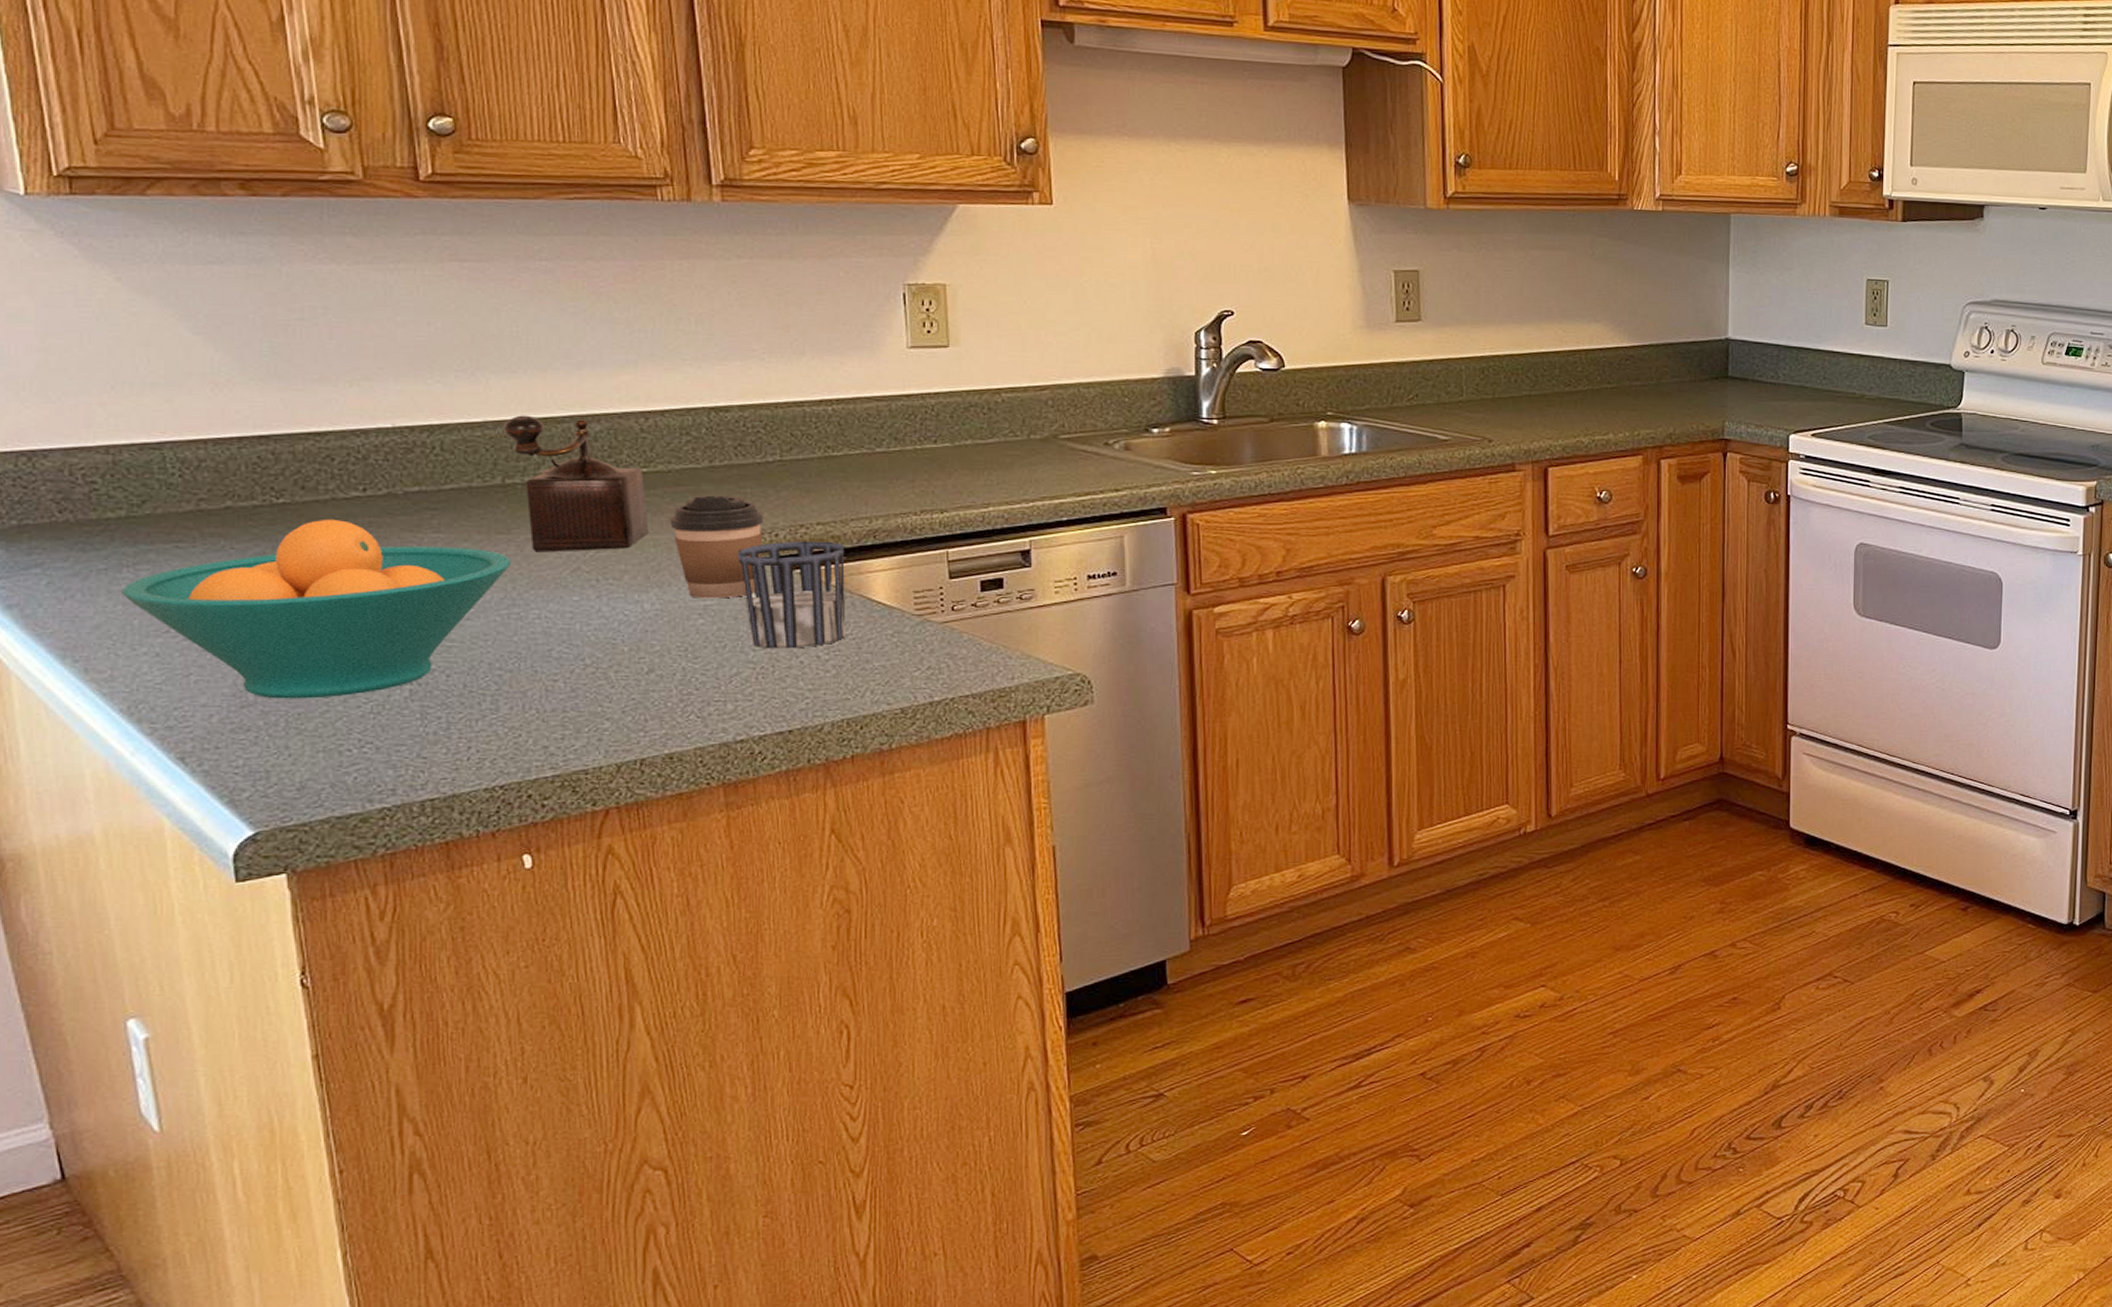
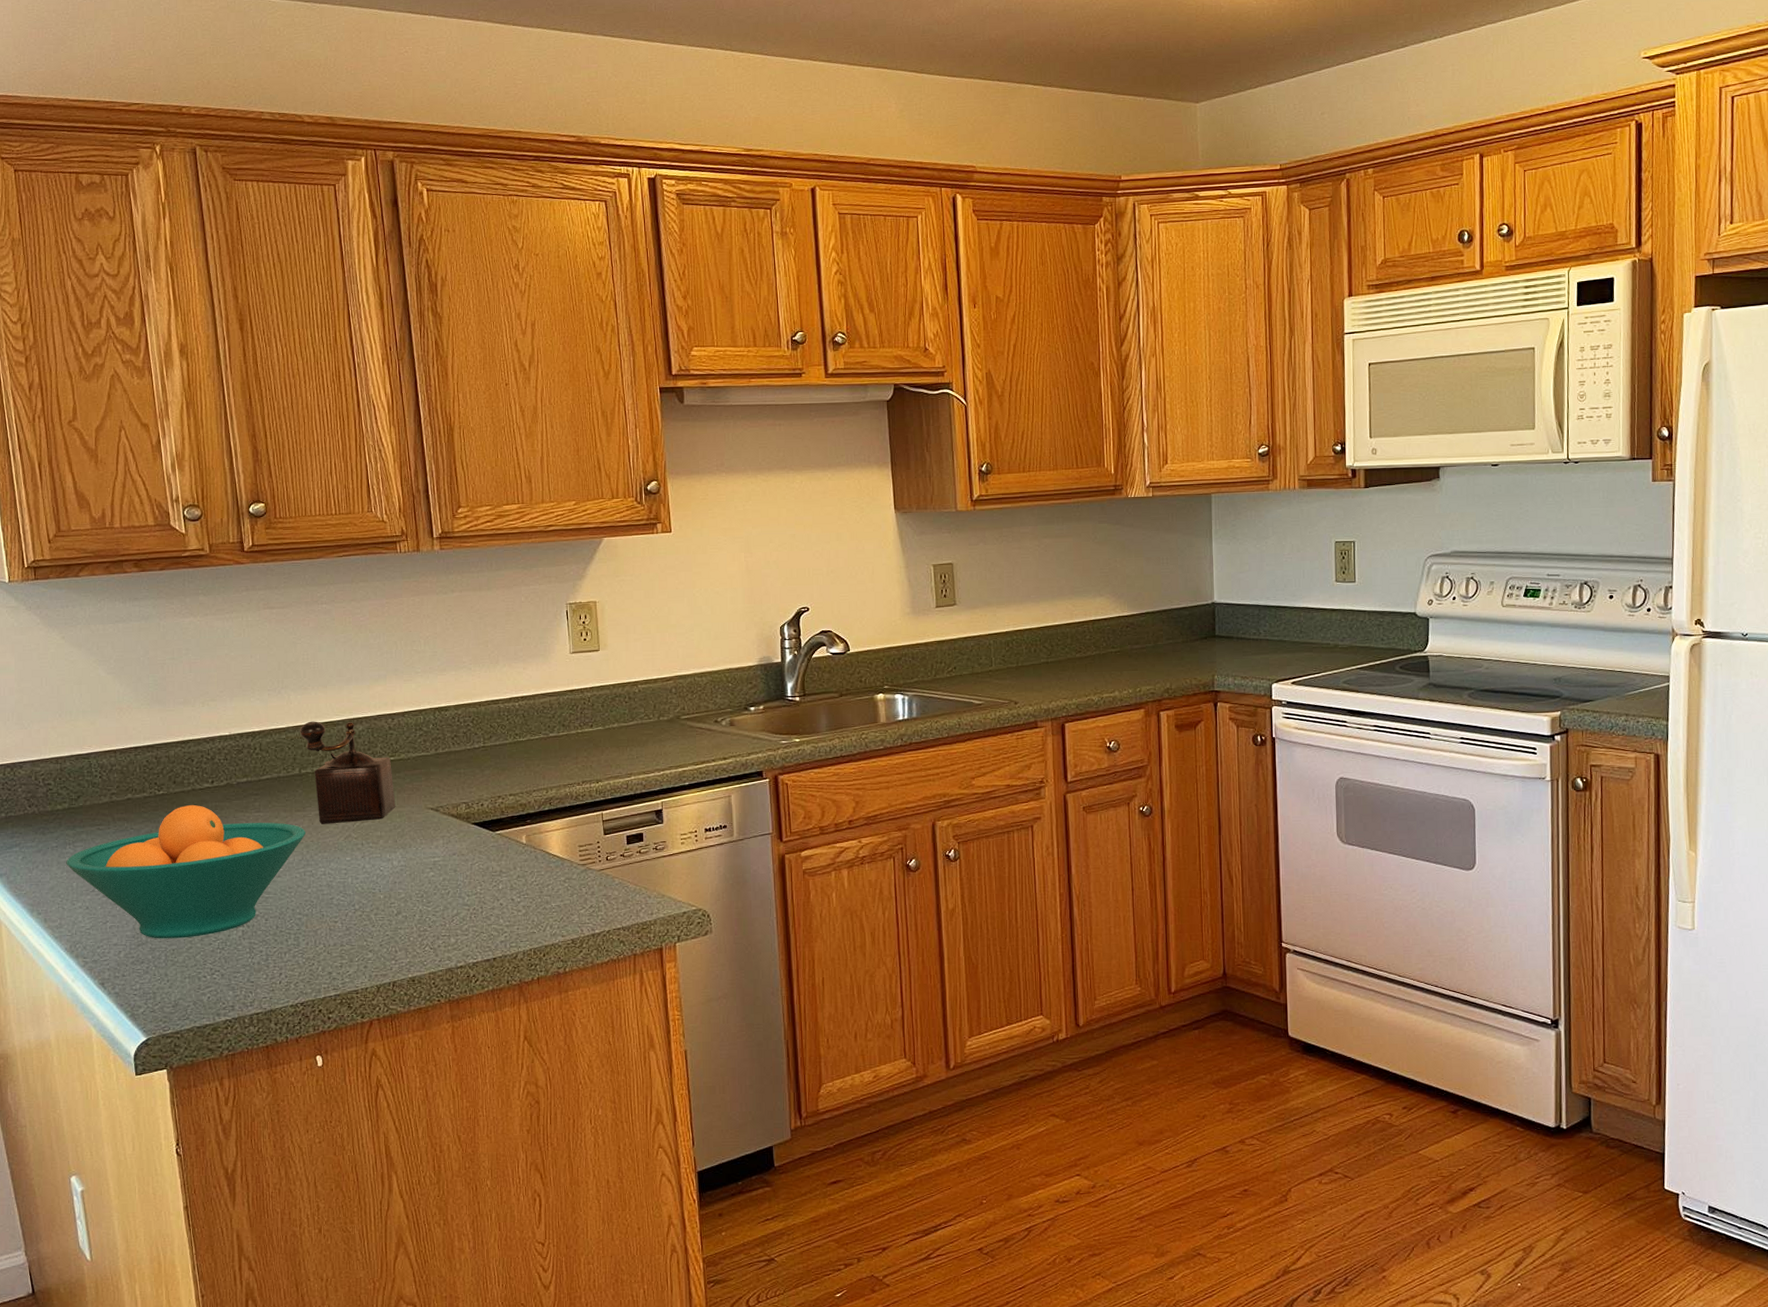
coffee cup: present [670,495,763,599] -> none [409,775,473,856]
cup: present [738,541,846,649] -> none [456,808,532,894]

